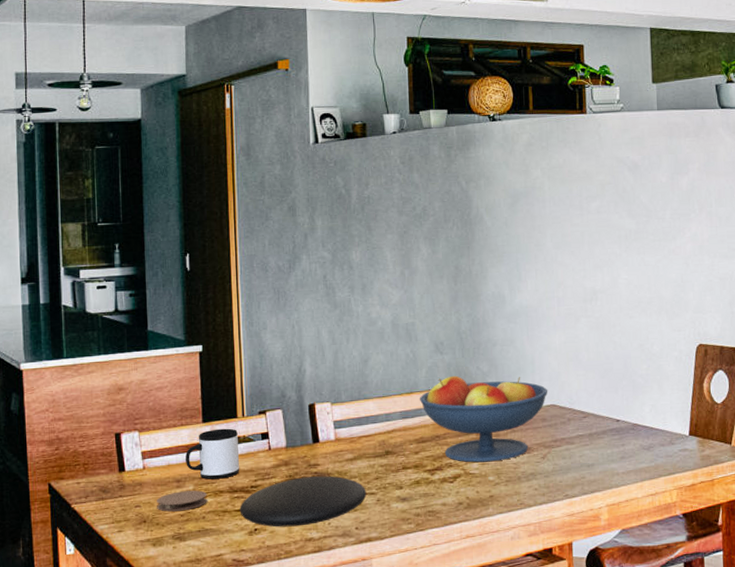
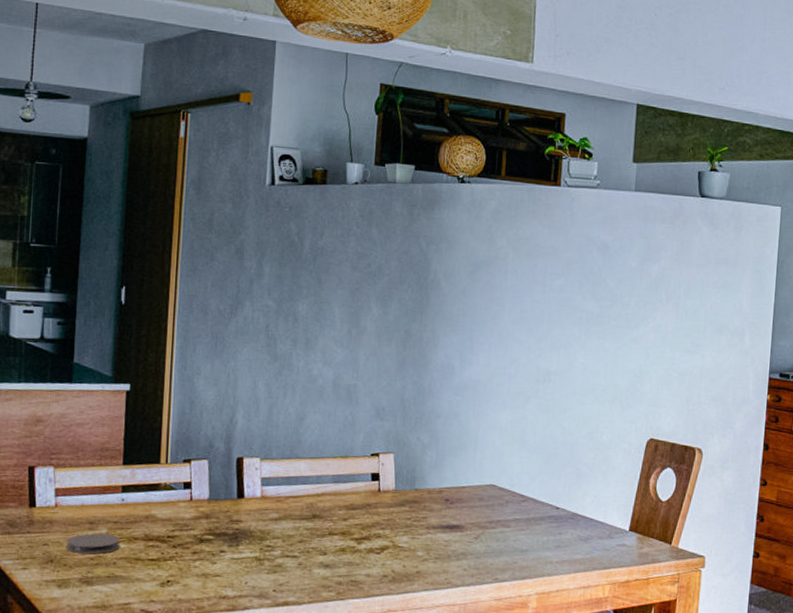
mug: present [185,428,239,480] -> none [101,473,159,525]
plate: present [239,476,367,527] -> none [153,532,289,583]
fruit bowl: present [419,375,548,463] -> none [353,444,489,537]

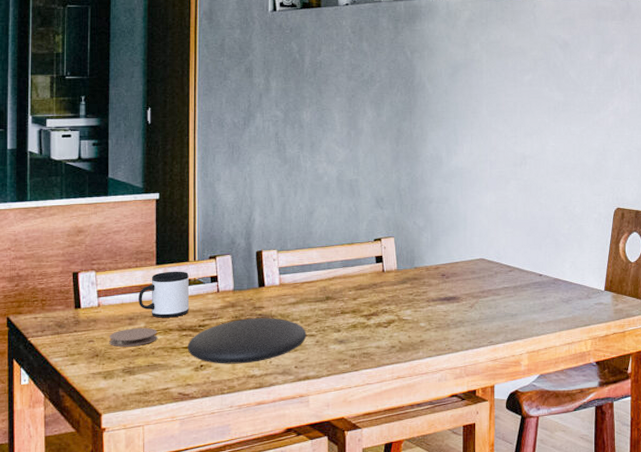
mug: none [101,473,159,525] -> present [139,271,189,318]
plate: none [153,532,289,583] -> present [187,318,307,364]

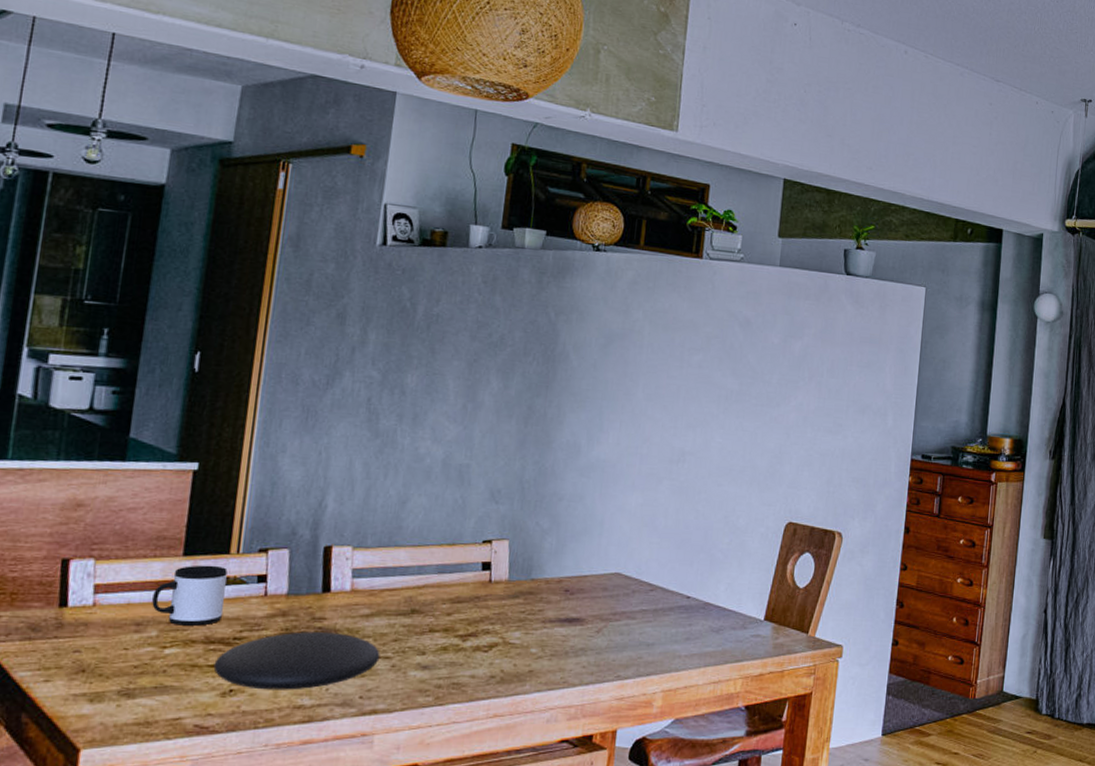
coaster: present [109,328,157,347] -> none [103,637,174,662]

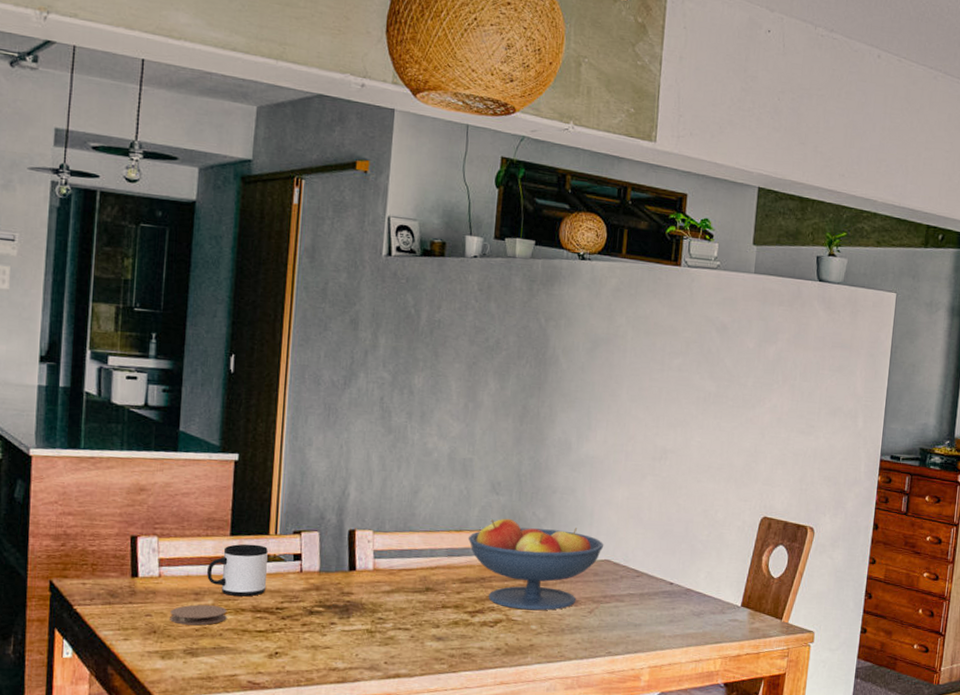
coaster: none [103,637,174,662] -> present [170,604,227,626]
plate: present [213,632,380,690] -> none [261,604,401,655]
fruit bowl: none [461,529,615,632] -> present [468,518,604,611]

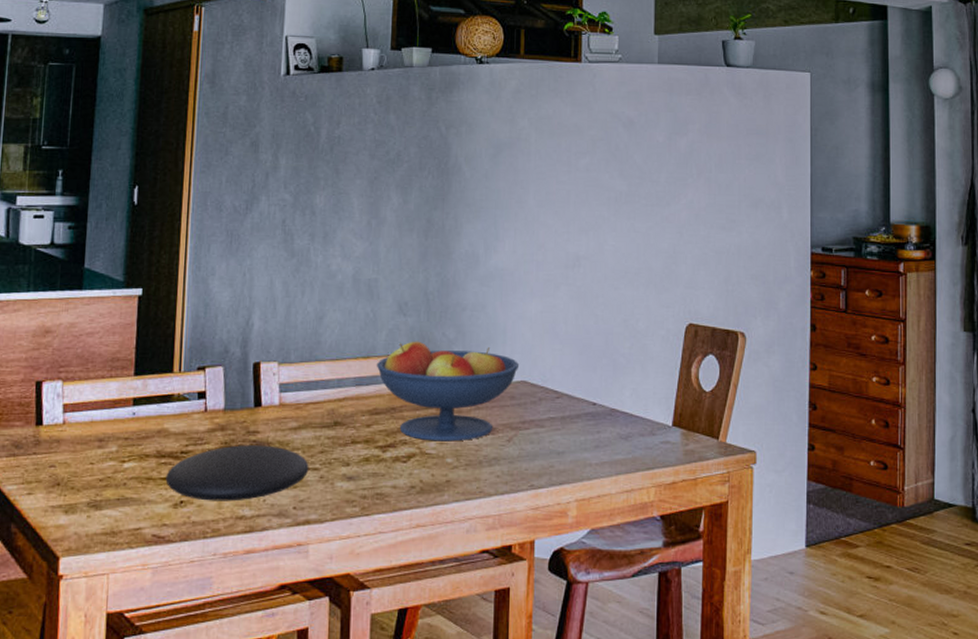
coaster: present [170,604,227,626] -> none [74,452,131,475]
mug: present [207,544,268,597] -> none [111,383,172,441]
plate: none [261,604,401,655] -> present [165,445,309,501]

